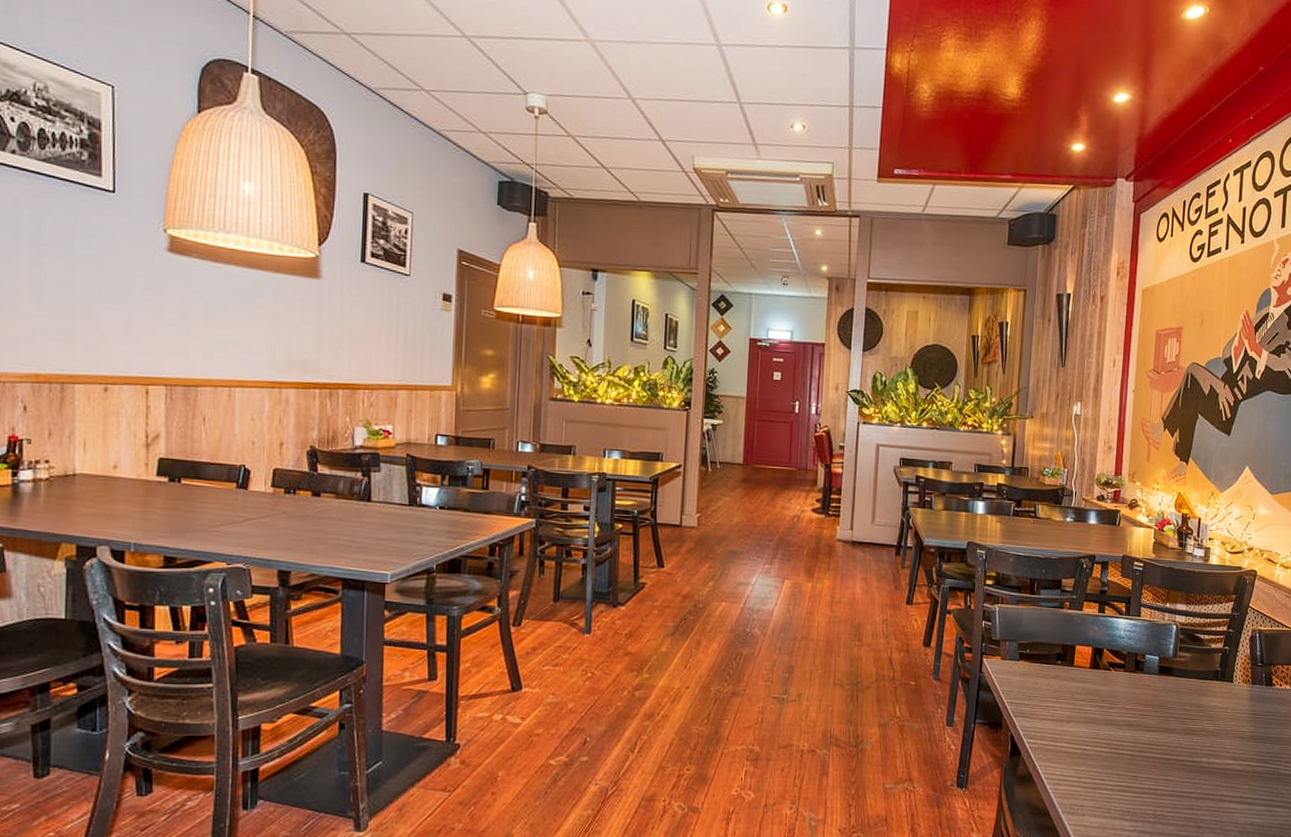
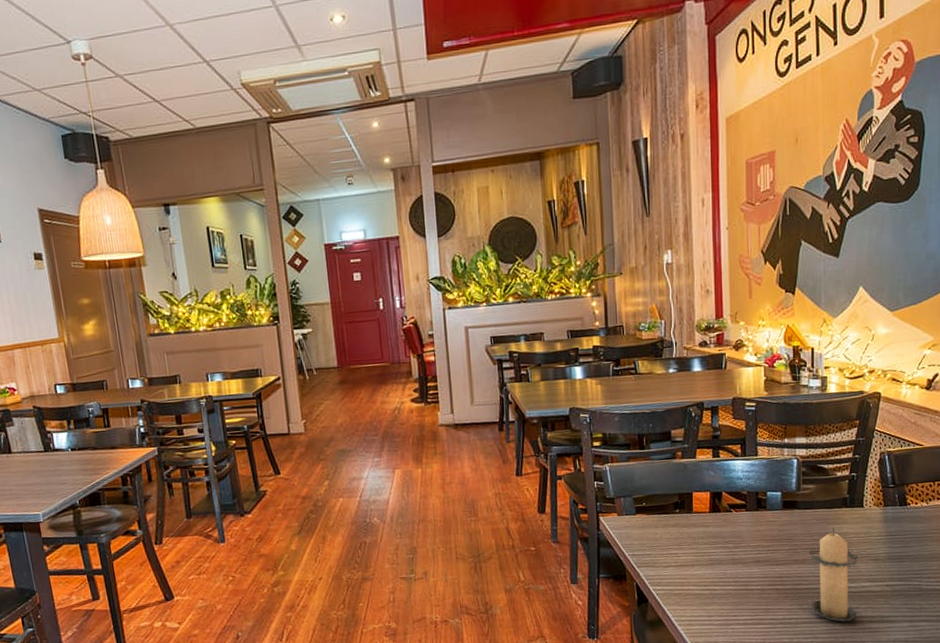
candle: none [1176,699,1224,799] -> present [809,527,858,622]

